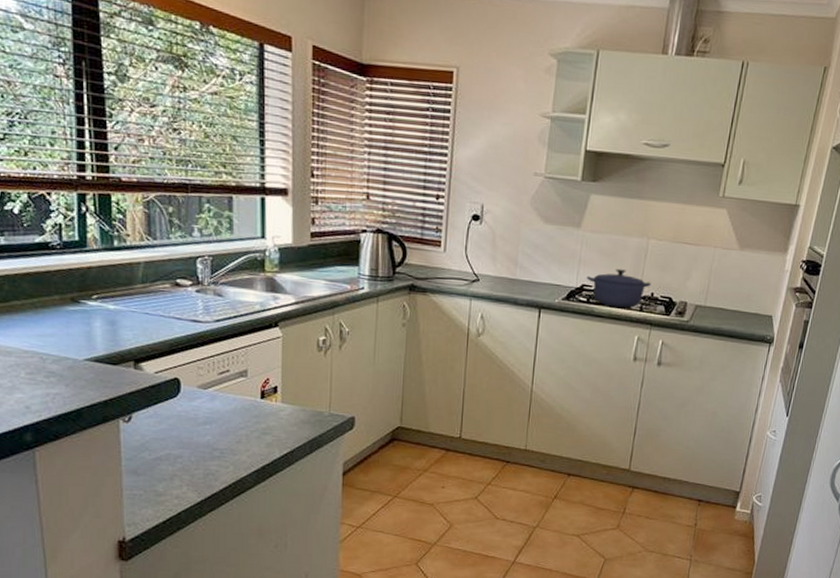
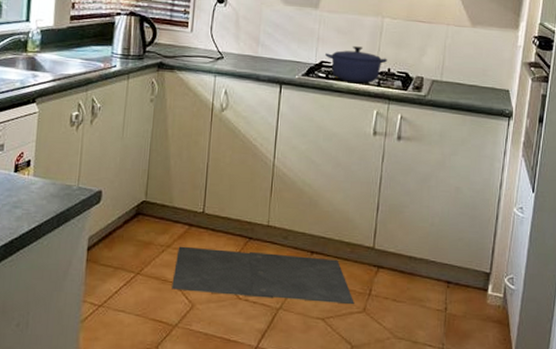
door mat: none [430,470,609,523] -> present [171,246,354,305]

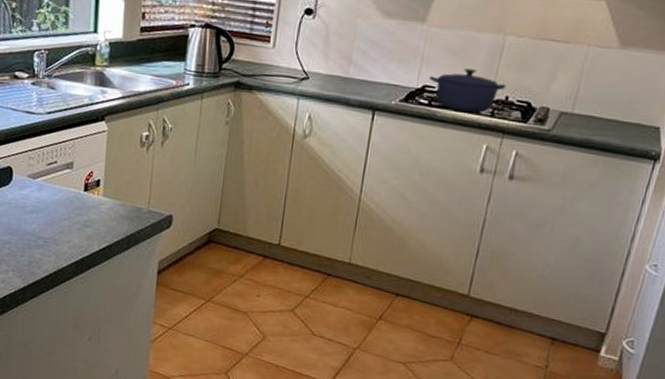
door mat: present [171,246,354,305] -> none [243,277,441,353]

